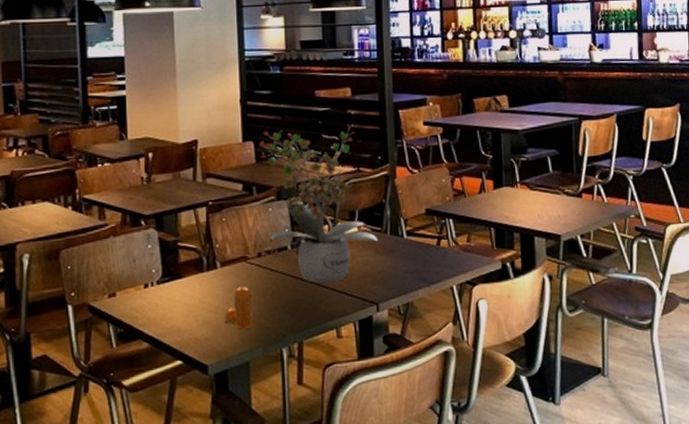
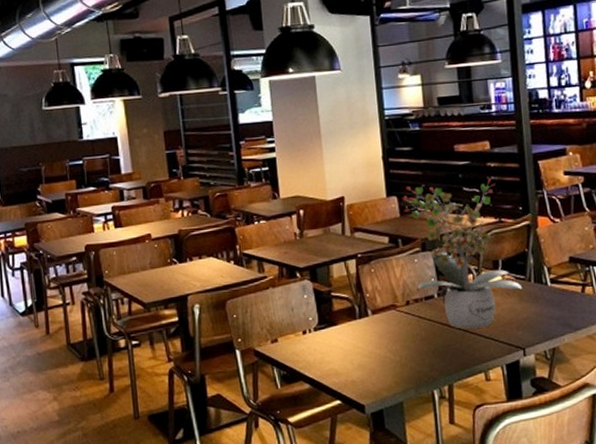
pepper shaker: present [224,287,253,330] -> none [378,333,404,373]

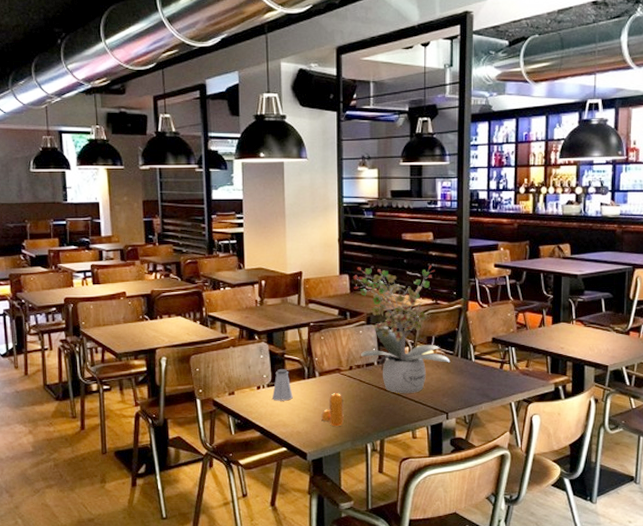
saltshaker: none [320,309,344,347] -> present [272,369,293,401]
pepper shaker: none [378,333,404,373] -> present [321,393,344,427]

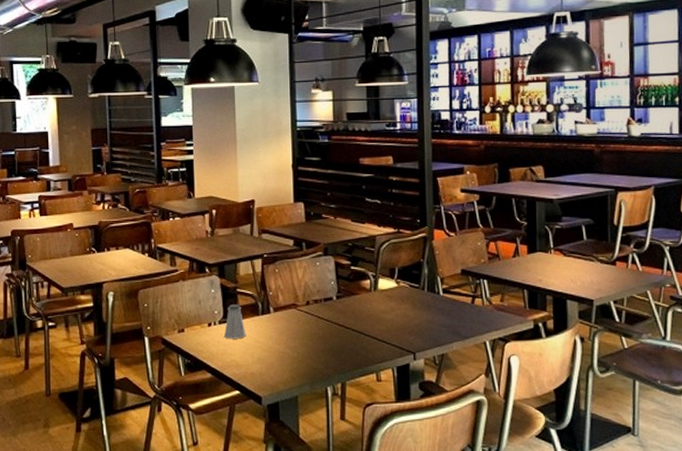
pepper shaker: present [321,393,344,427] -> none [277,330,301,368]
potted plant: present [353,265,450,393] -> none [308,191,416,331]

